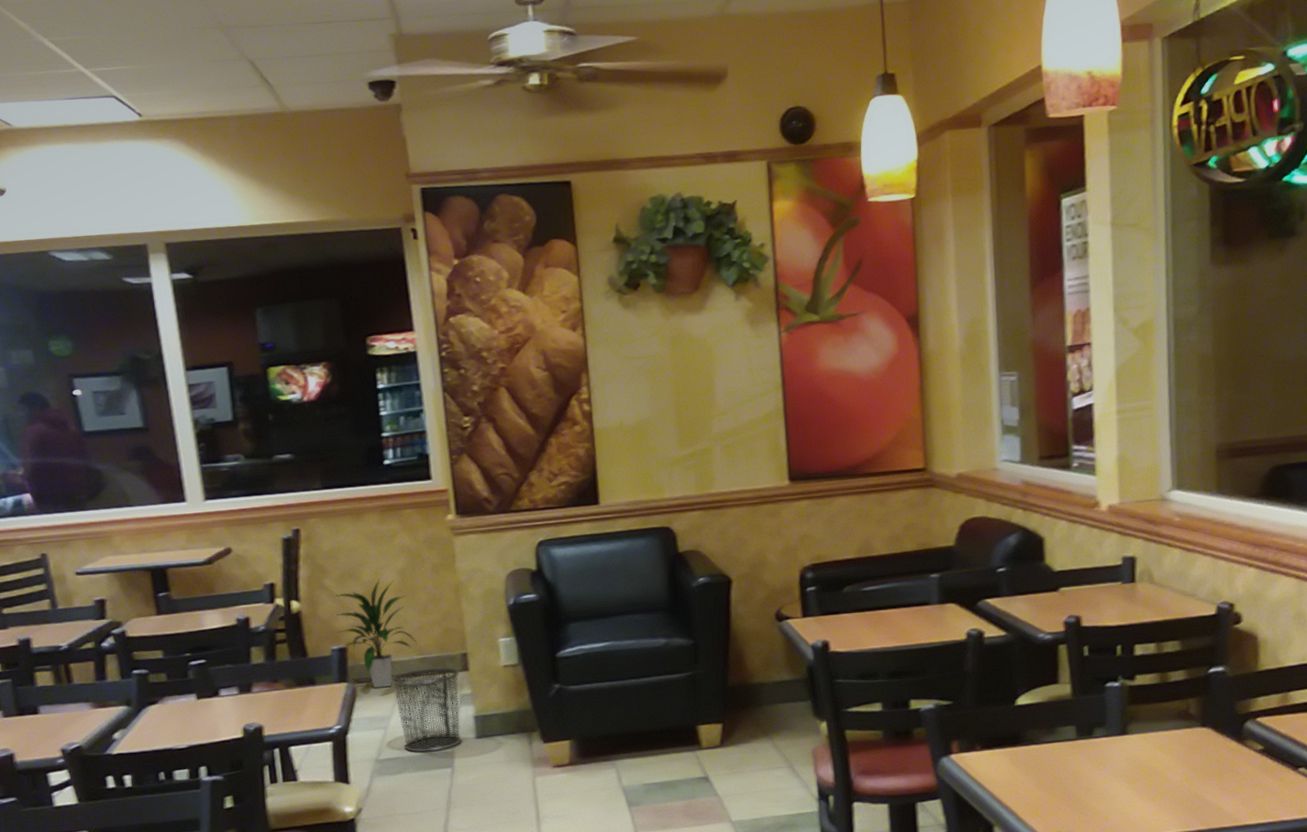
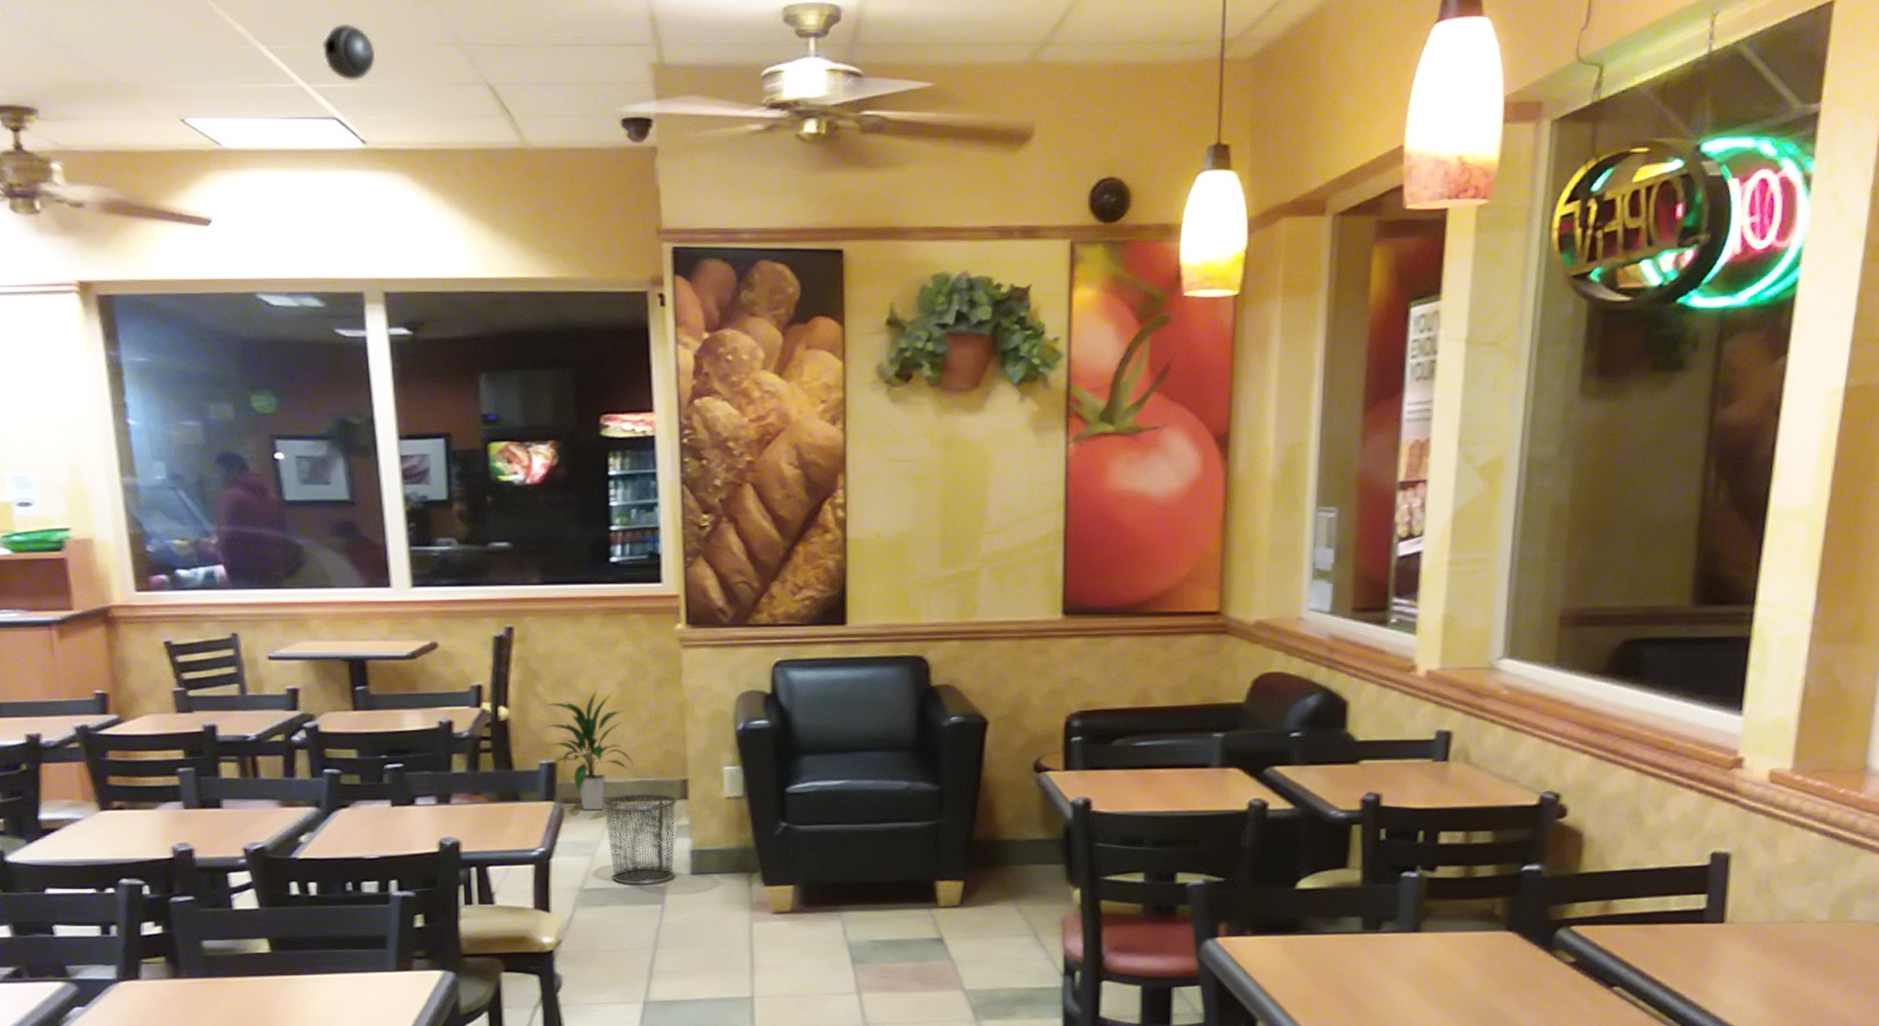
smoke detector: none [98,15,146,65] -> present [322,23,375,82]

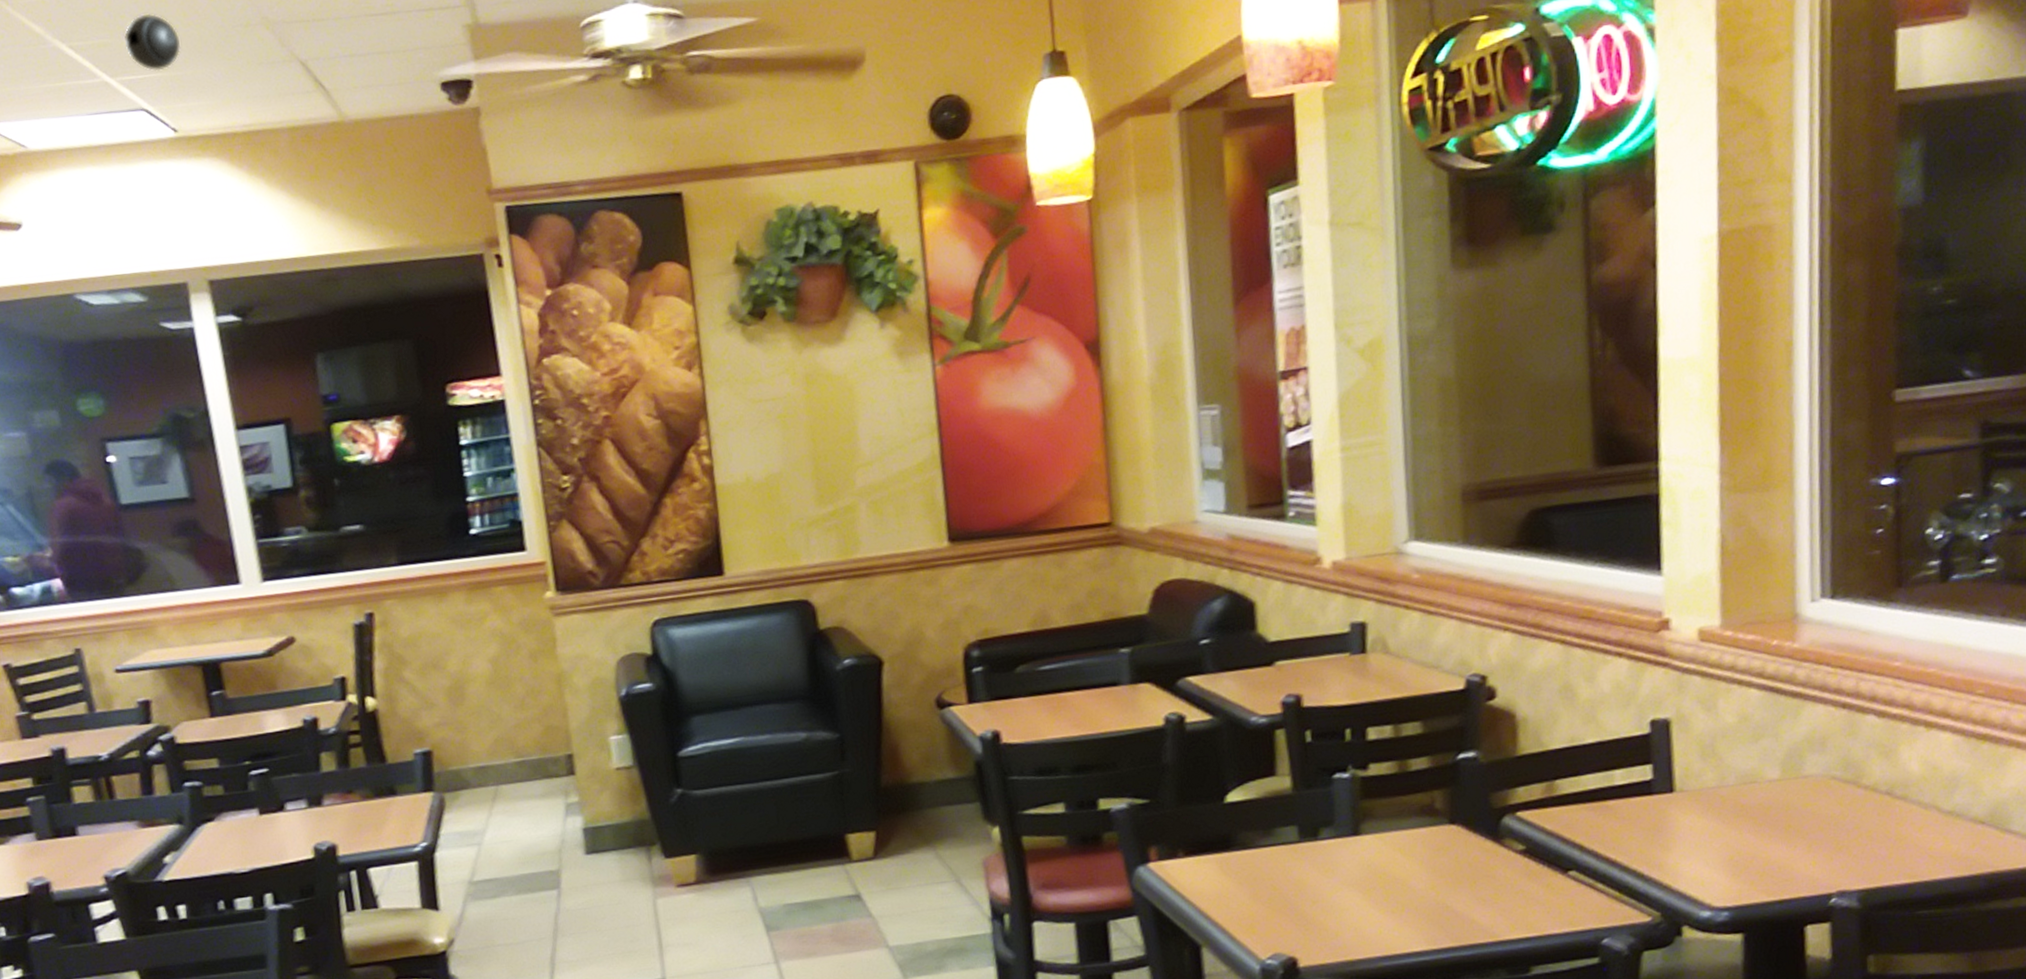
indoor plant: present [547,690,634,811] -> none [417,669,514,798]
waste bin: present [602,793,677,885] -> none [484,771,569,872]

